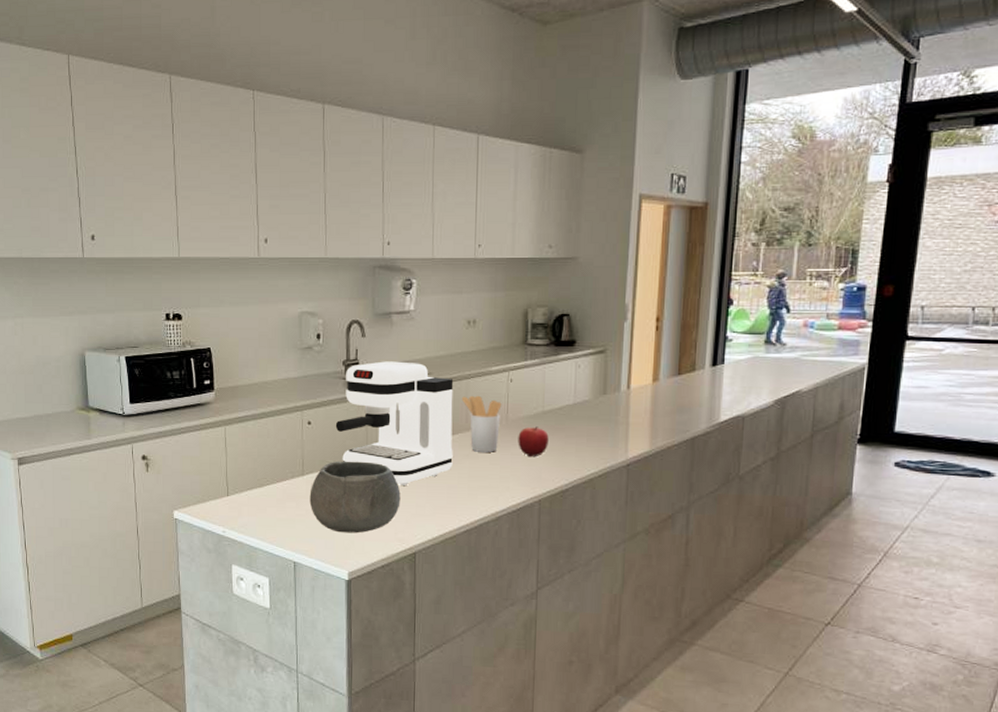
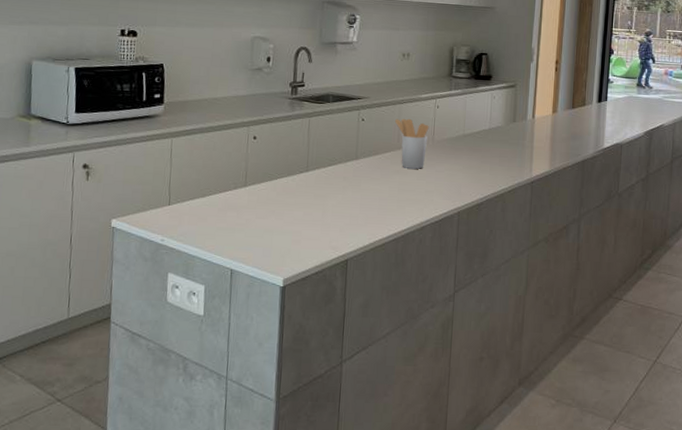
bowl: present [309,460,401,534] -> none [250,173,337,242]
coffee maker: present [335,361,454,487] -> none [279,85,389,198]
fruit: present [518,426,549,458] -> none [441,147,468,174]

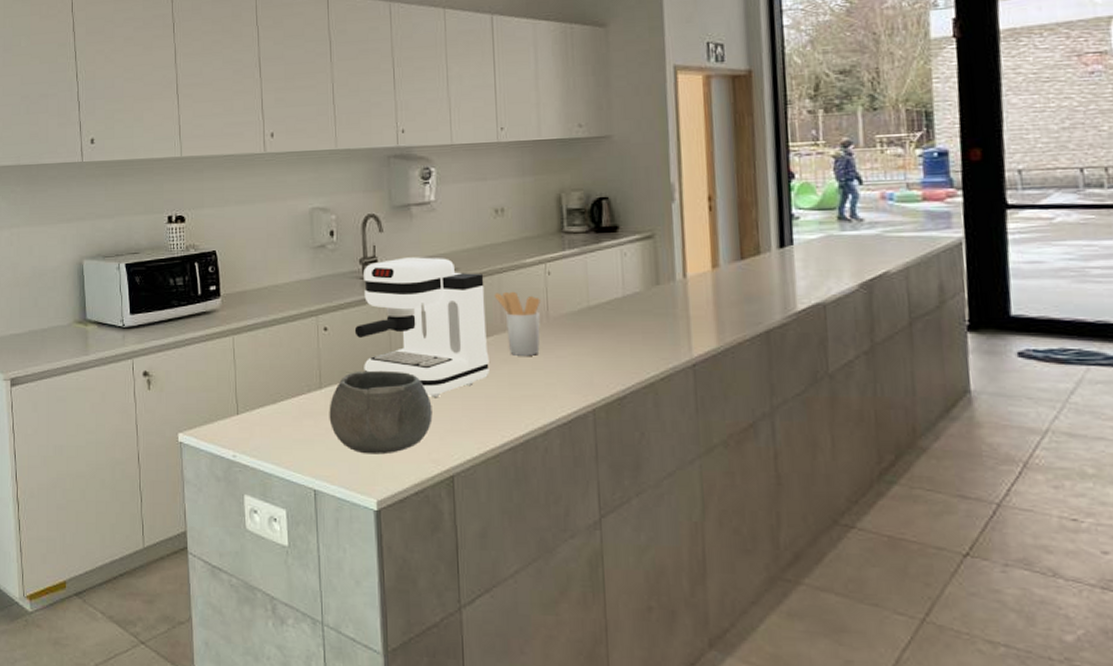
bowl: none [250,173,337,242] -> present [329,370,433,455]
coffee maker: none [279,85,389,198] -> present [354,257,490,398]

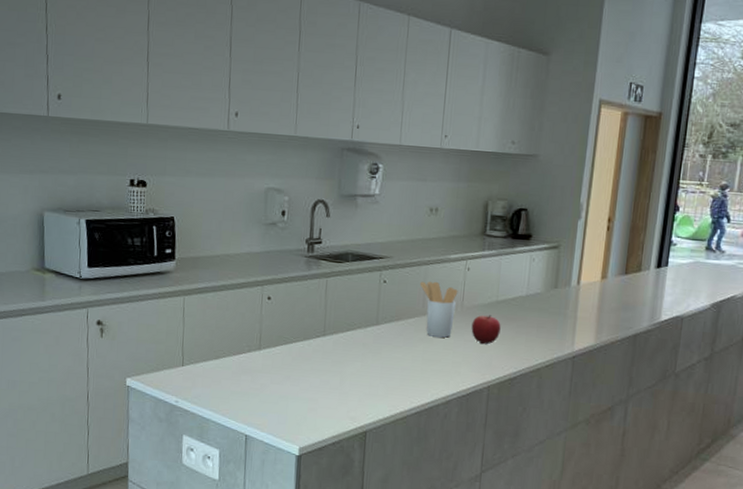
bowl: present [329,370,433,455] -> none [264,337,355,410]
coffee maker: present [354,257,490,398] -> none [295,242,413,366]
fruit: none [562,324,598,360] -> present [471,315,501,345]

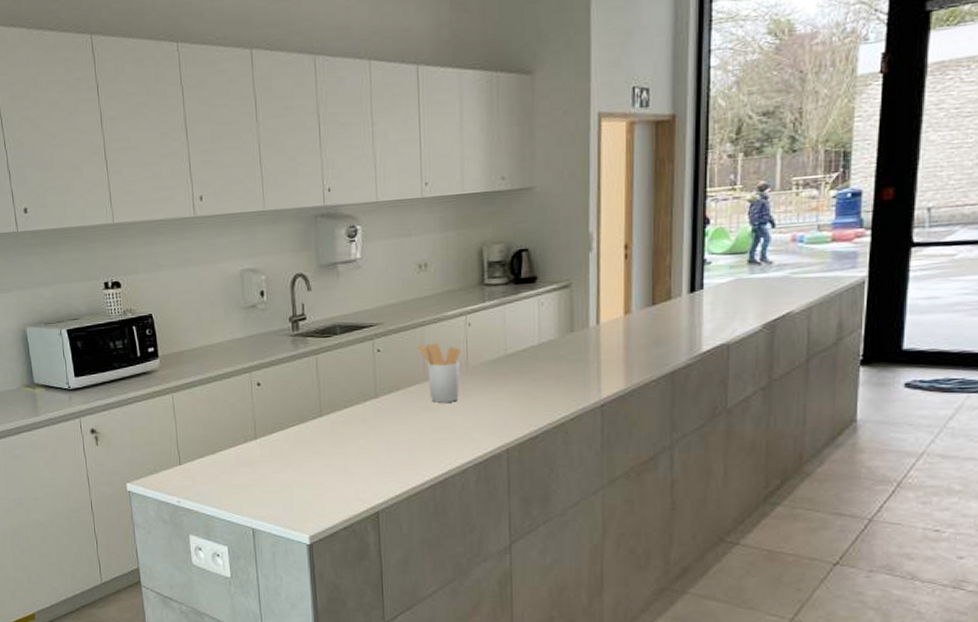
fruit: present [471,315,501,345] -> none [480,371,514,405]

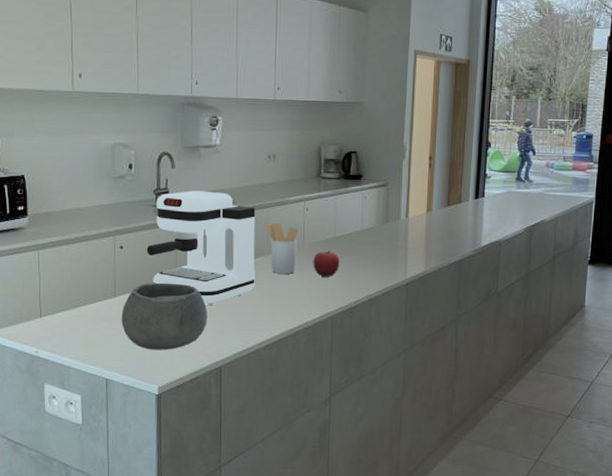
bowl: none [264,420,359,496] -> present [121,282,208,350]
coffee maker: none [286,313,412,444] -> present [146,190,256,306]
fruit: none [480,371,514,405] -> present [313,250,340,278]

